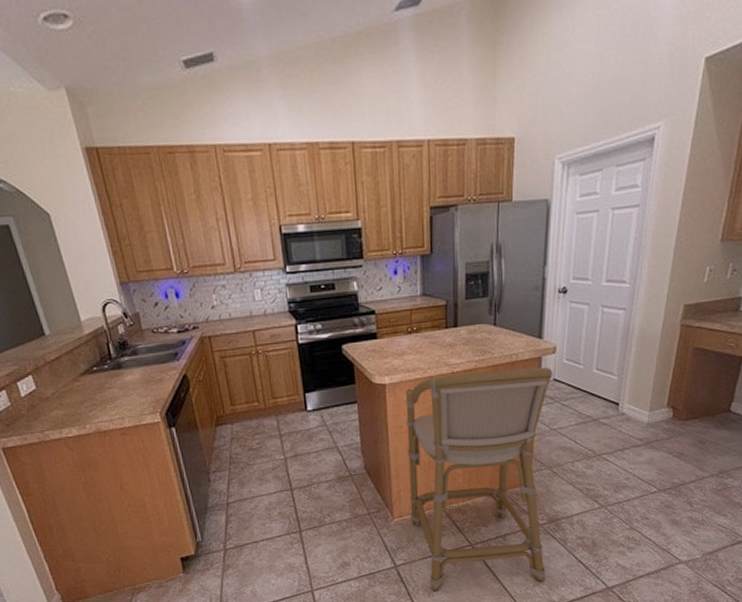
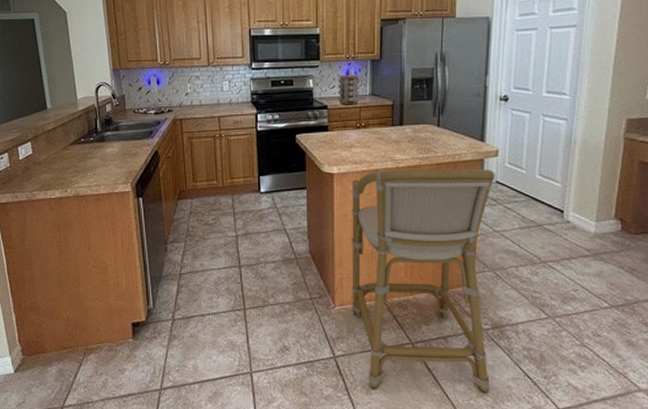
spice rack: none [385,270,410,309] -> present [338,71,360,105]

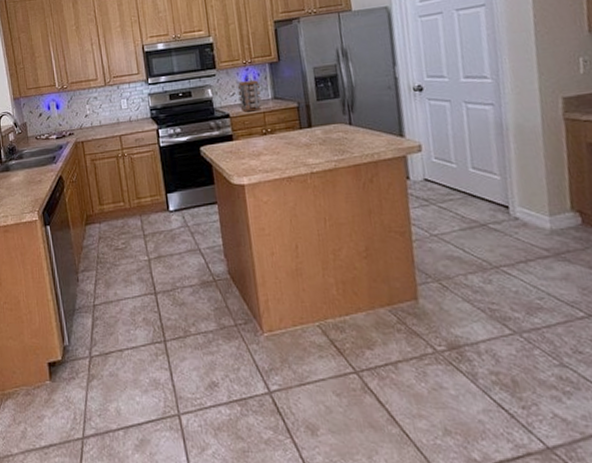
bar stool: present [351,169,496,393] -> none [265,166,458,430]

